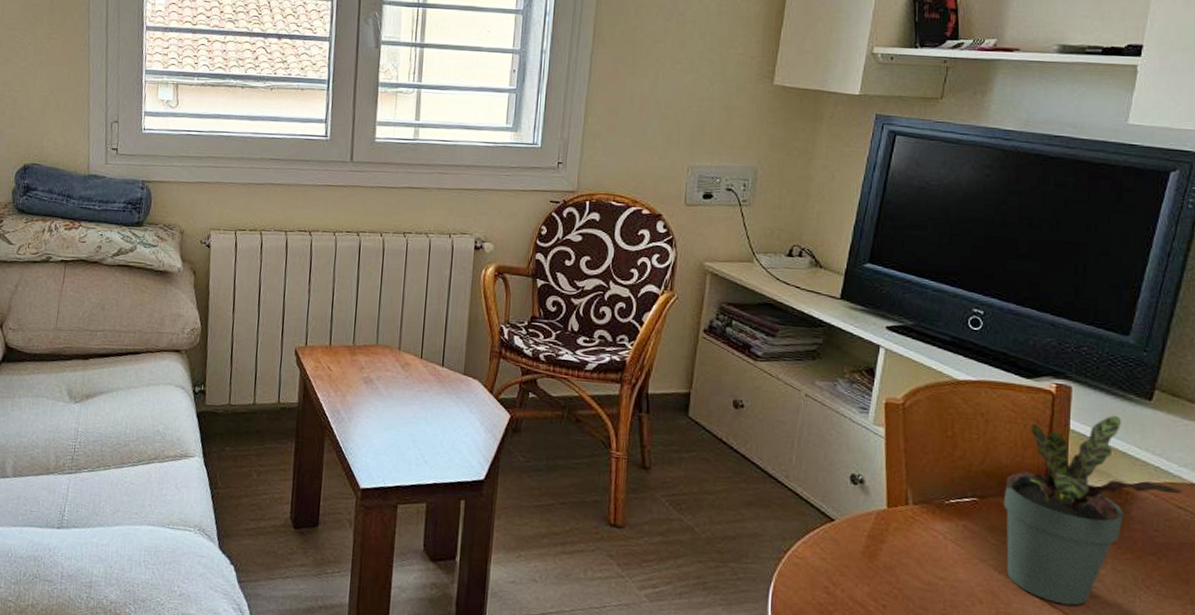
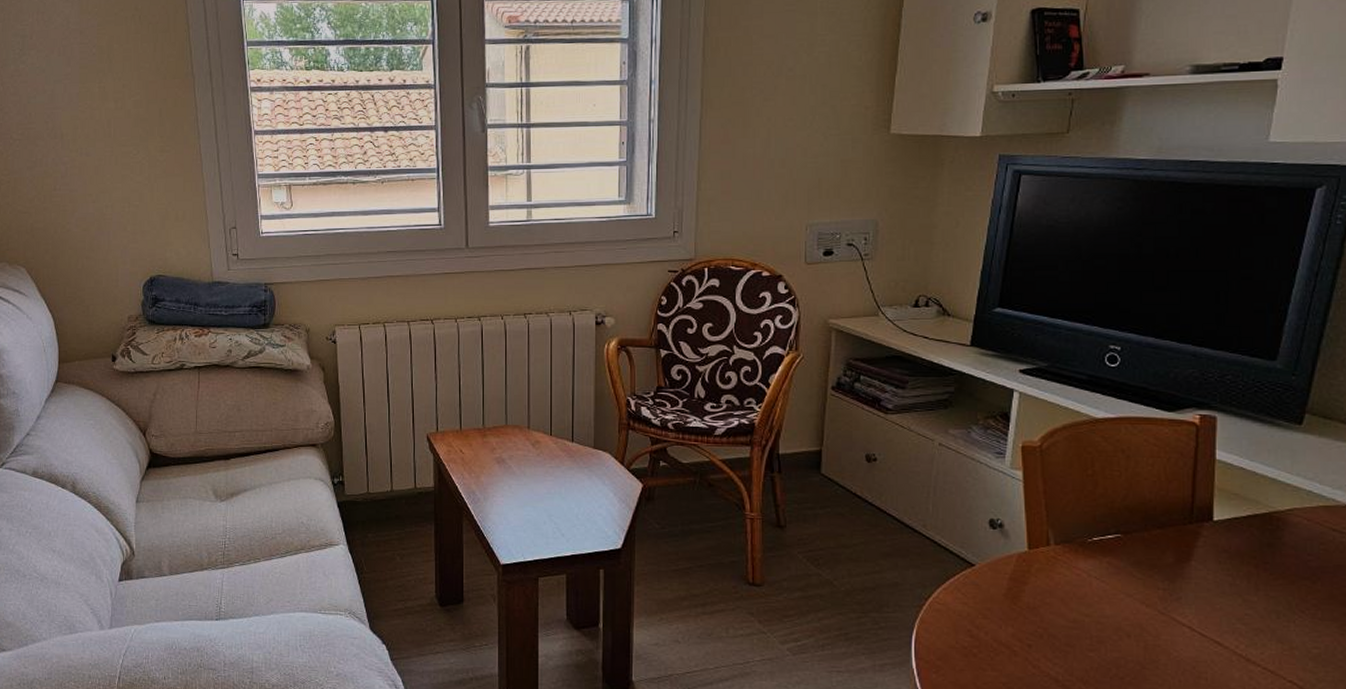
potted plant: present [1003,415,1183,606] -> none [1148,442,1337,634]

